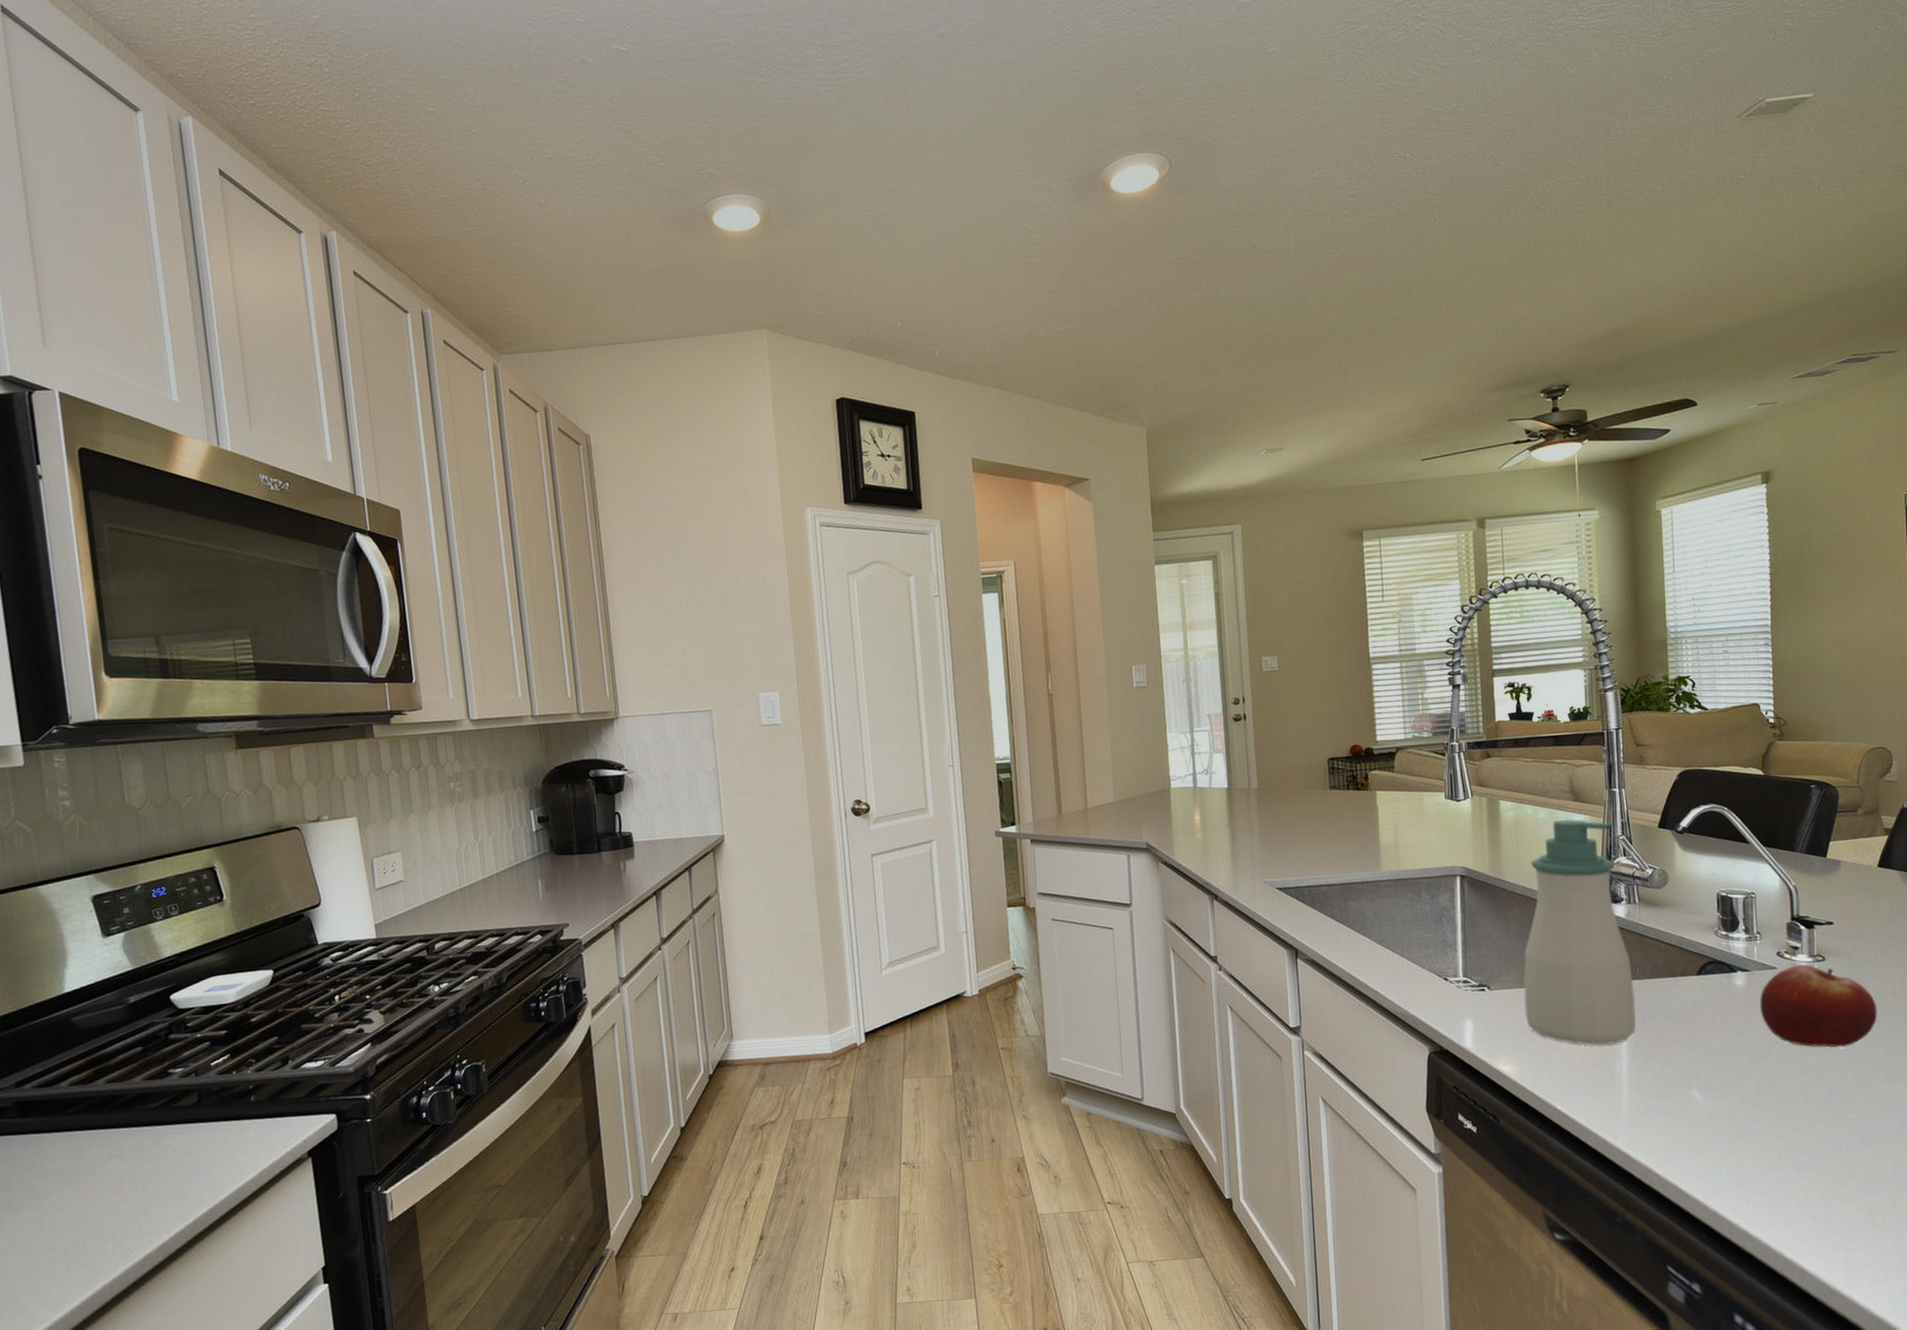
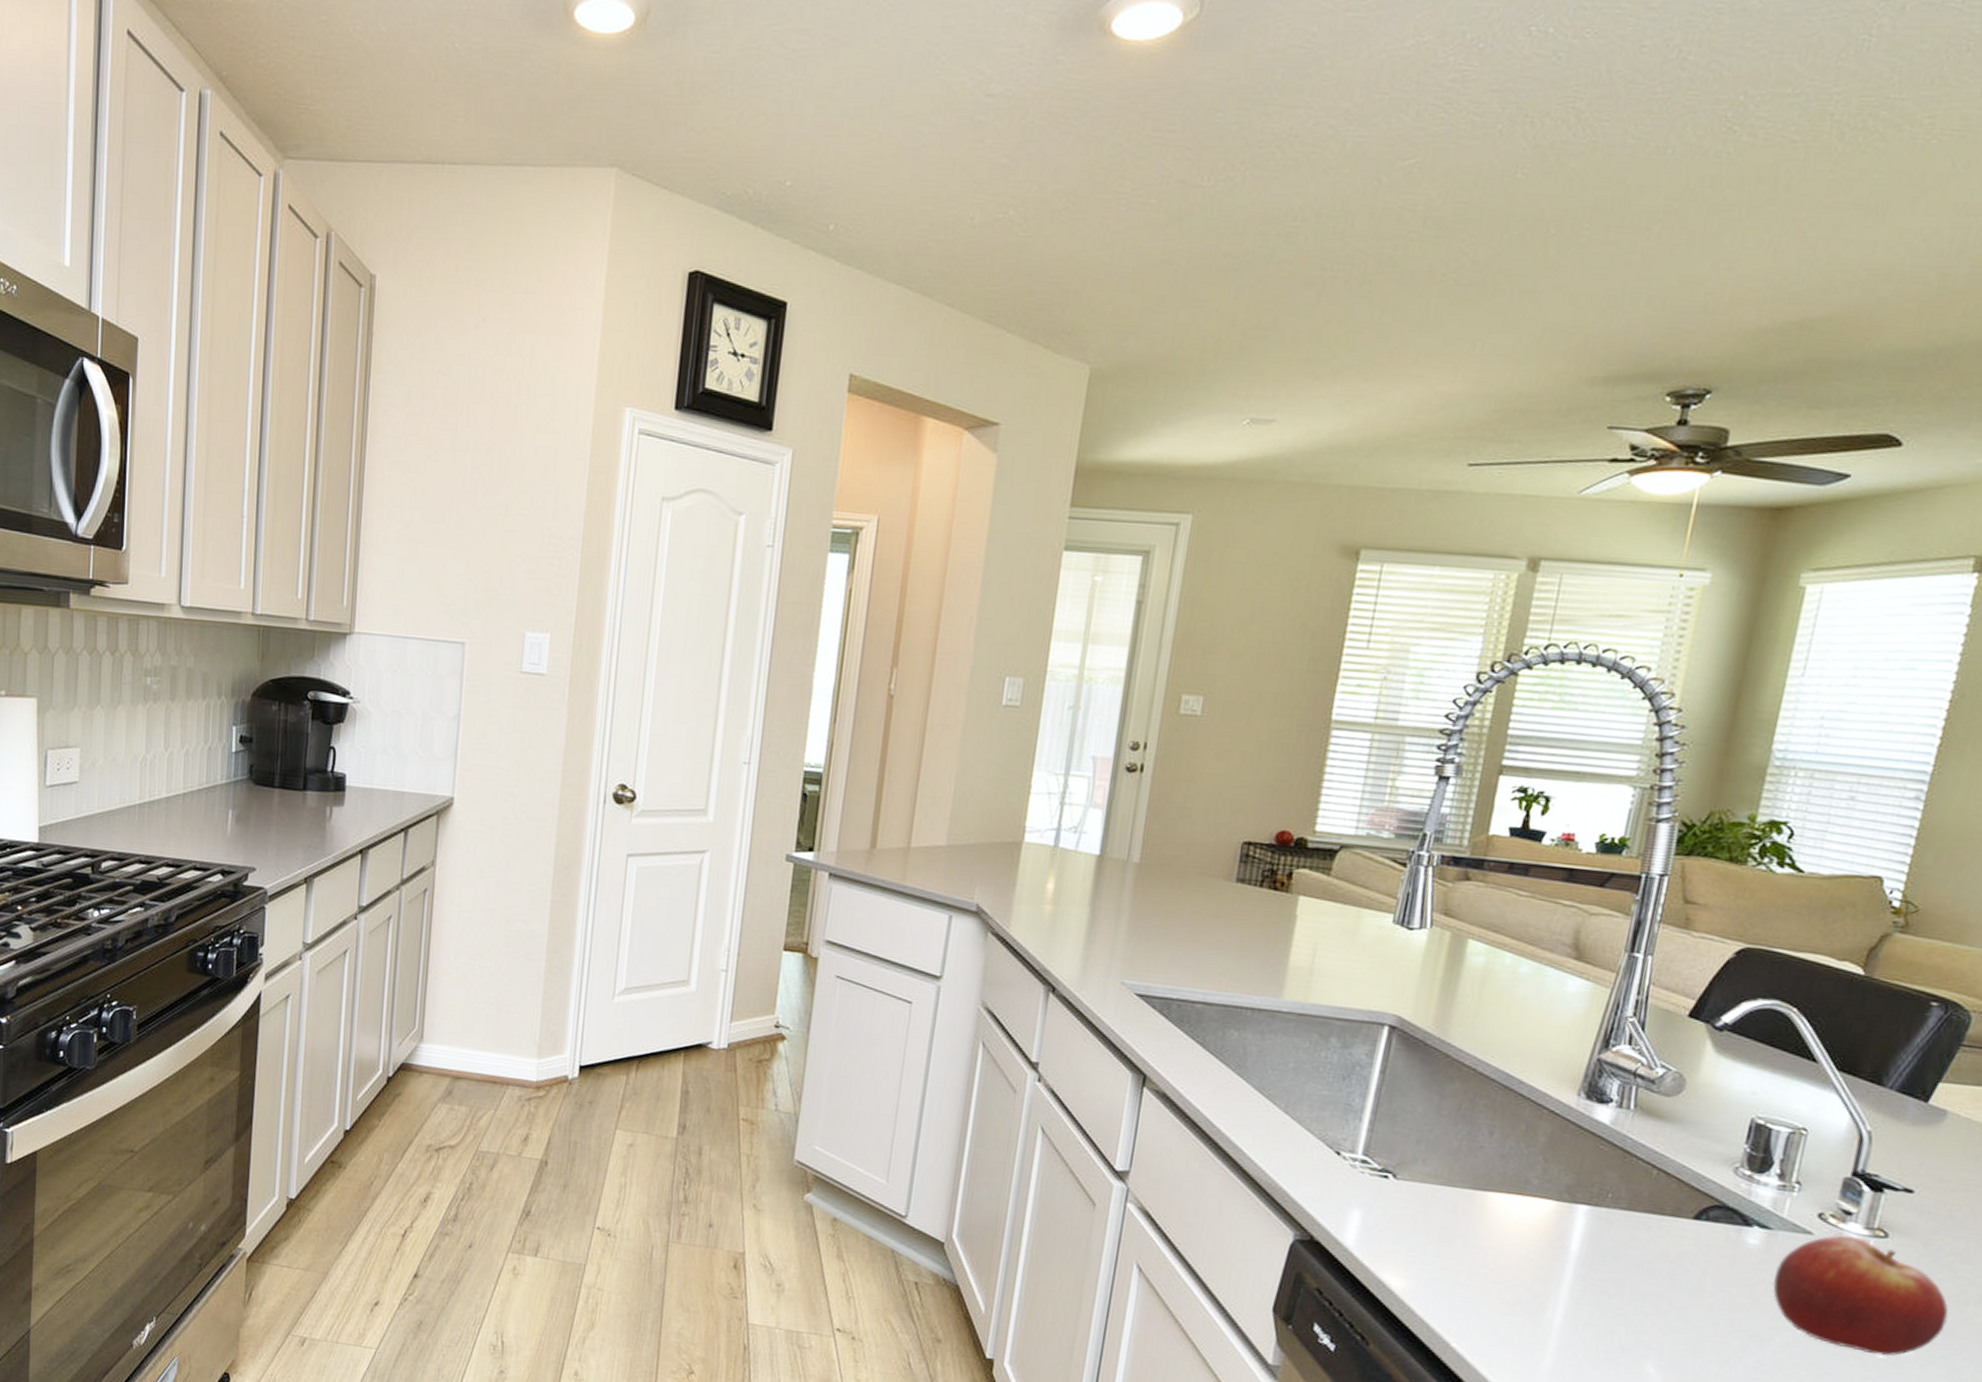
soap bottle: present [1523,818,1637,1045] -> none [1436,980,1624,1283]

